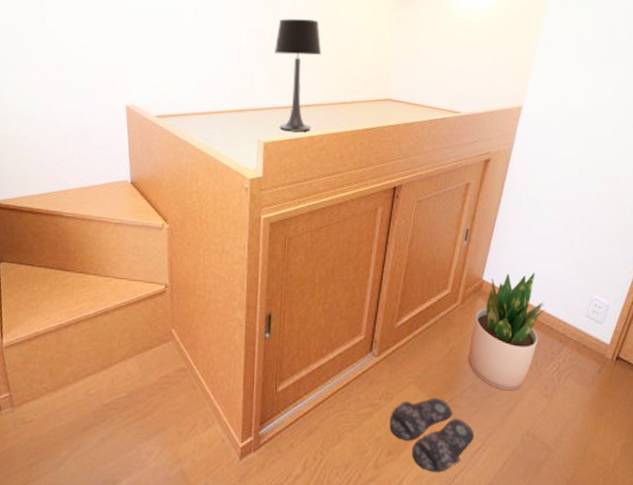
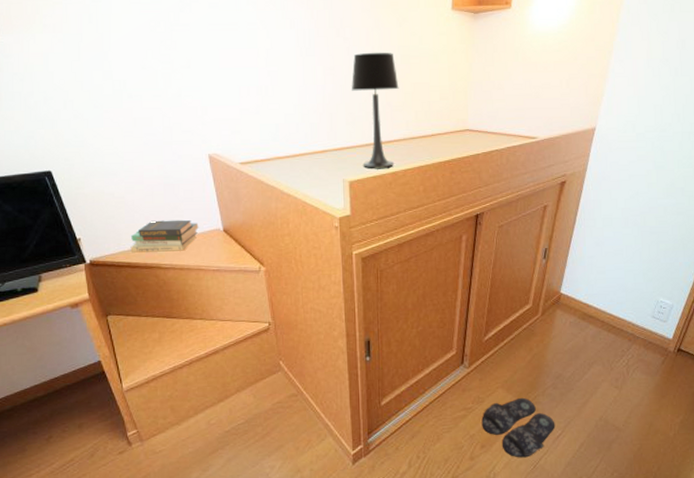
books: none [35,167,107,201] -> present [130,219,199,253]
planter: present [468,272,546,391] -> none [549,282,617,386]

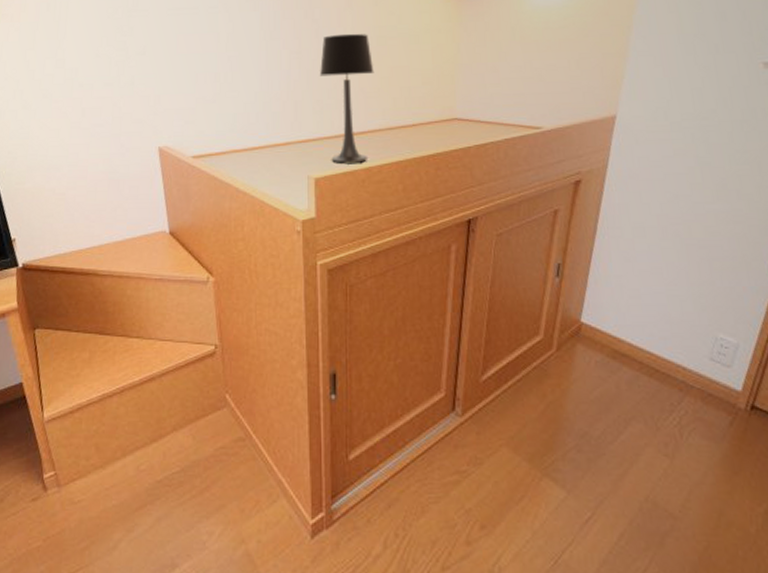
books: present [130,219,199,253] -> none [66,220,143,256]
slippers: present [482,397,555,458] -> none [480,461,583,548]

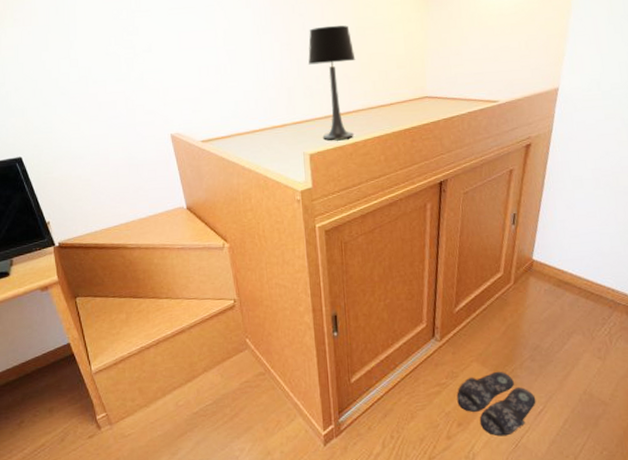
slippers: none [480,461,583,548] -> present [457,371,536,437]

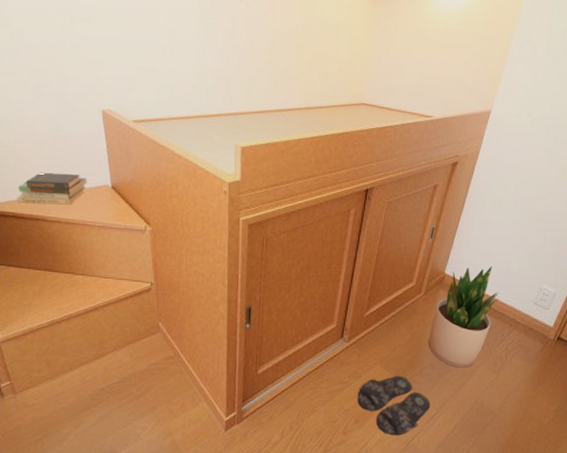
books: none [97,199,163,234] -> present [17,172,87,205]
table lamp: present [308,25,356,140] -> none [251,19,298,136]
planter: none [524,247,595,358] -> present [428,266,500,368]

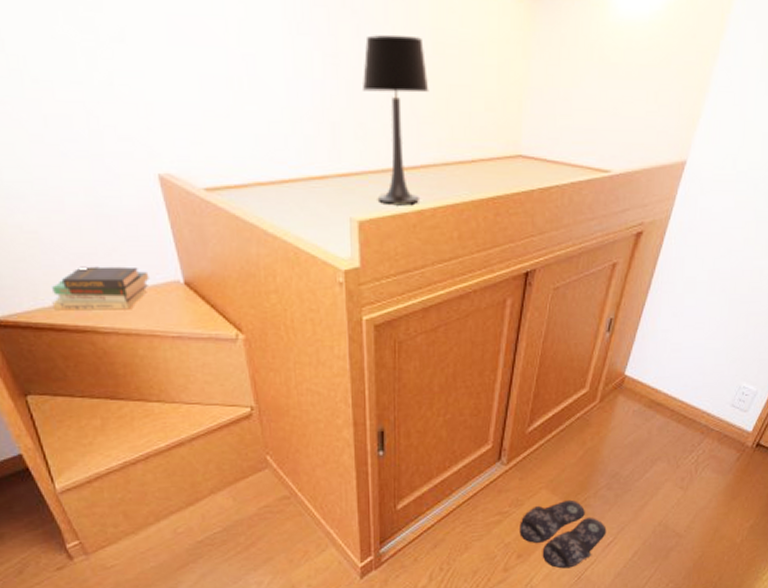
table lamp: none [251,19,298,136] -> present [363,34,429,204]
planter: present [428,266,500,368] -> none [604,363,691,487]

